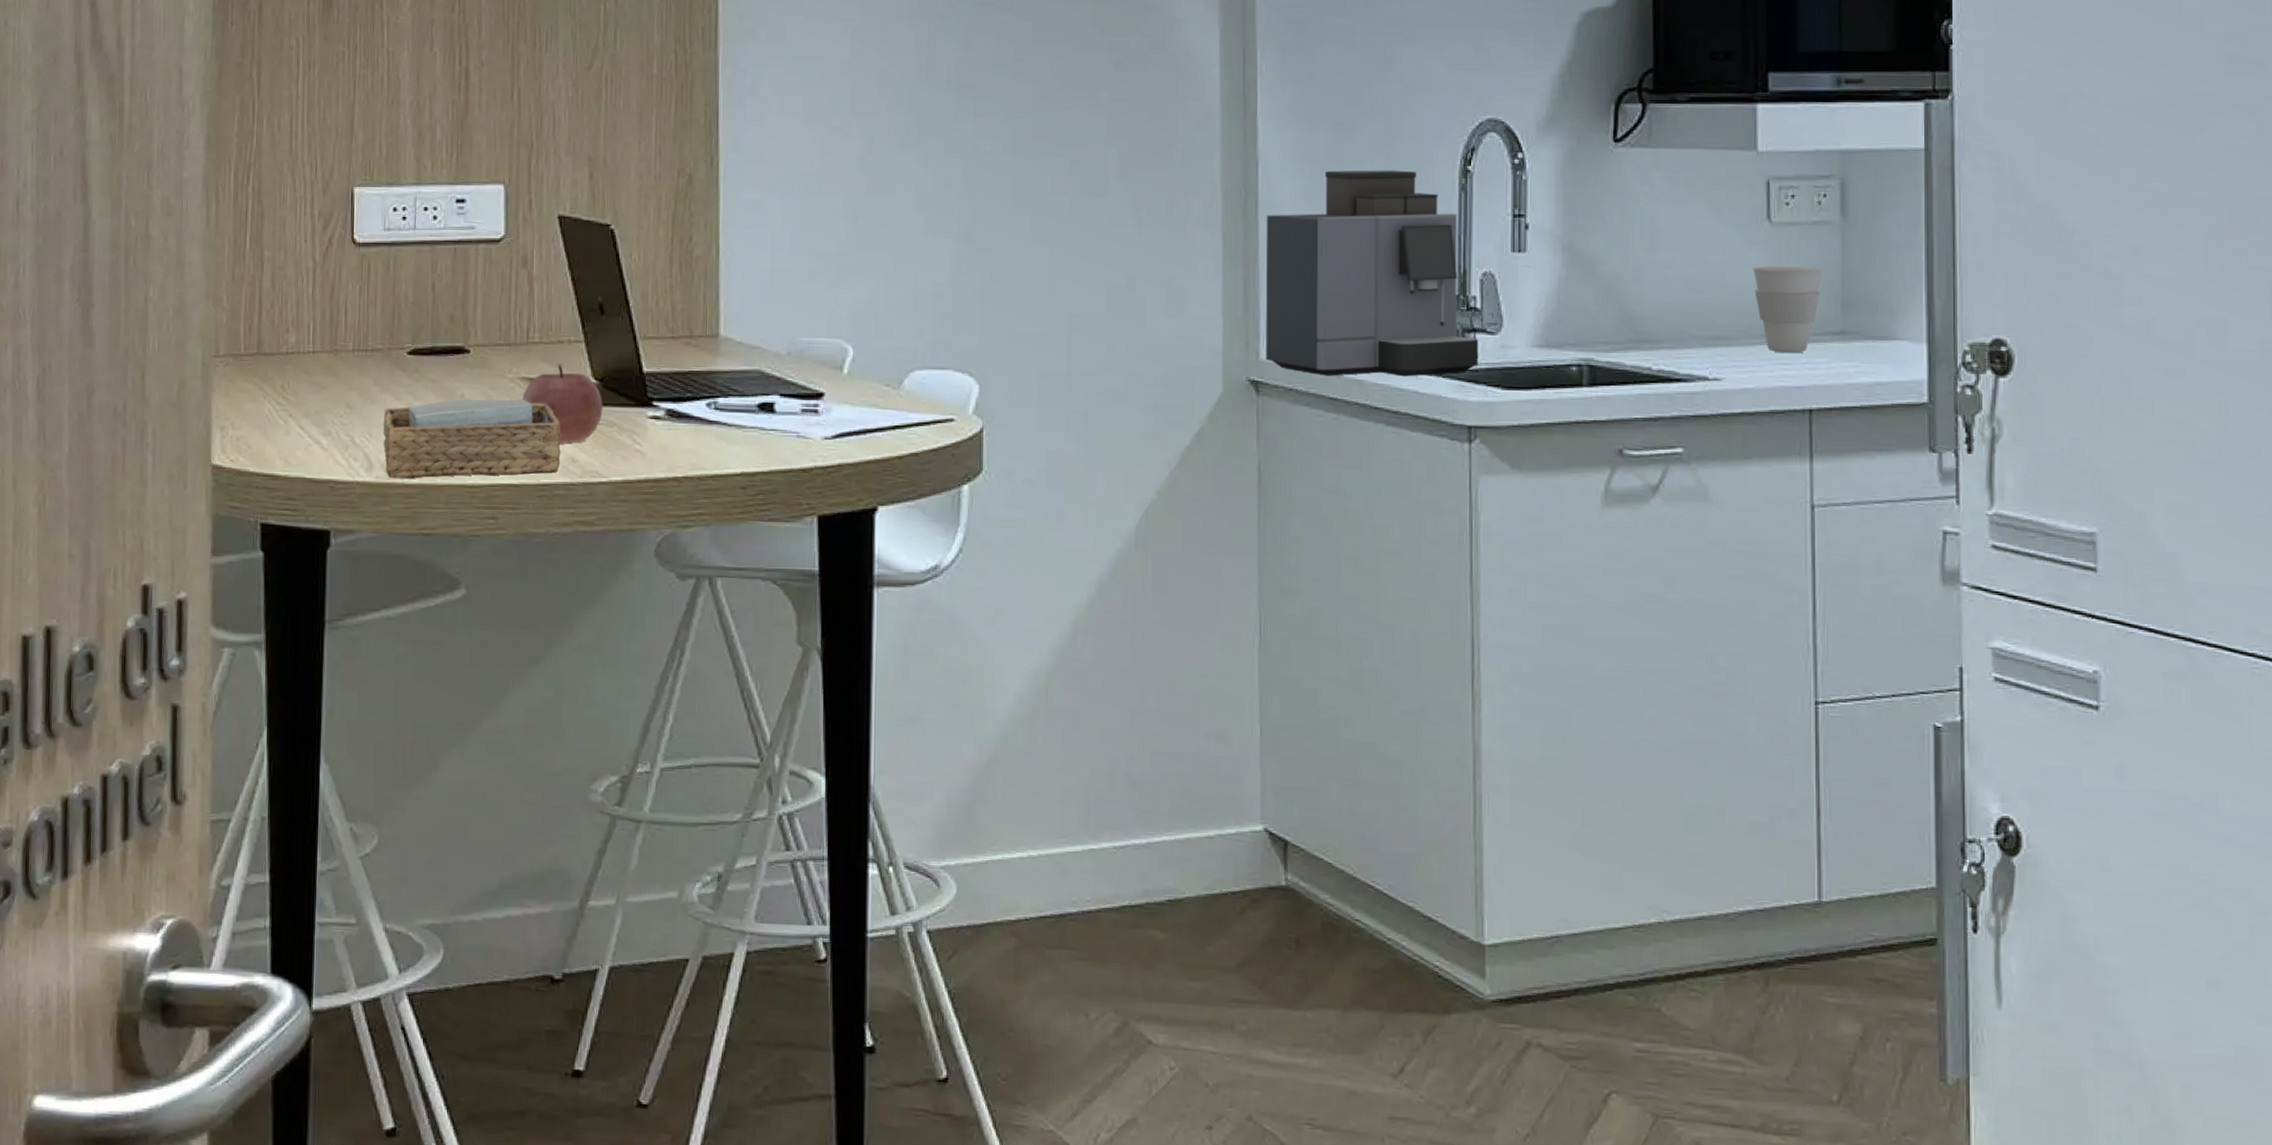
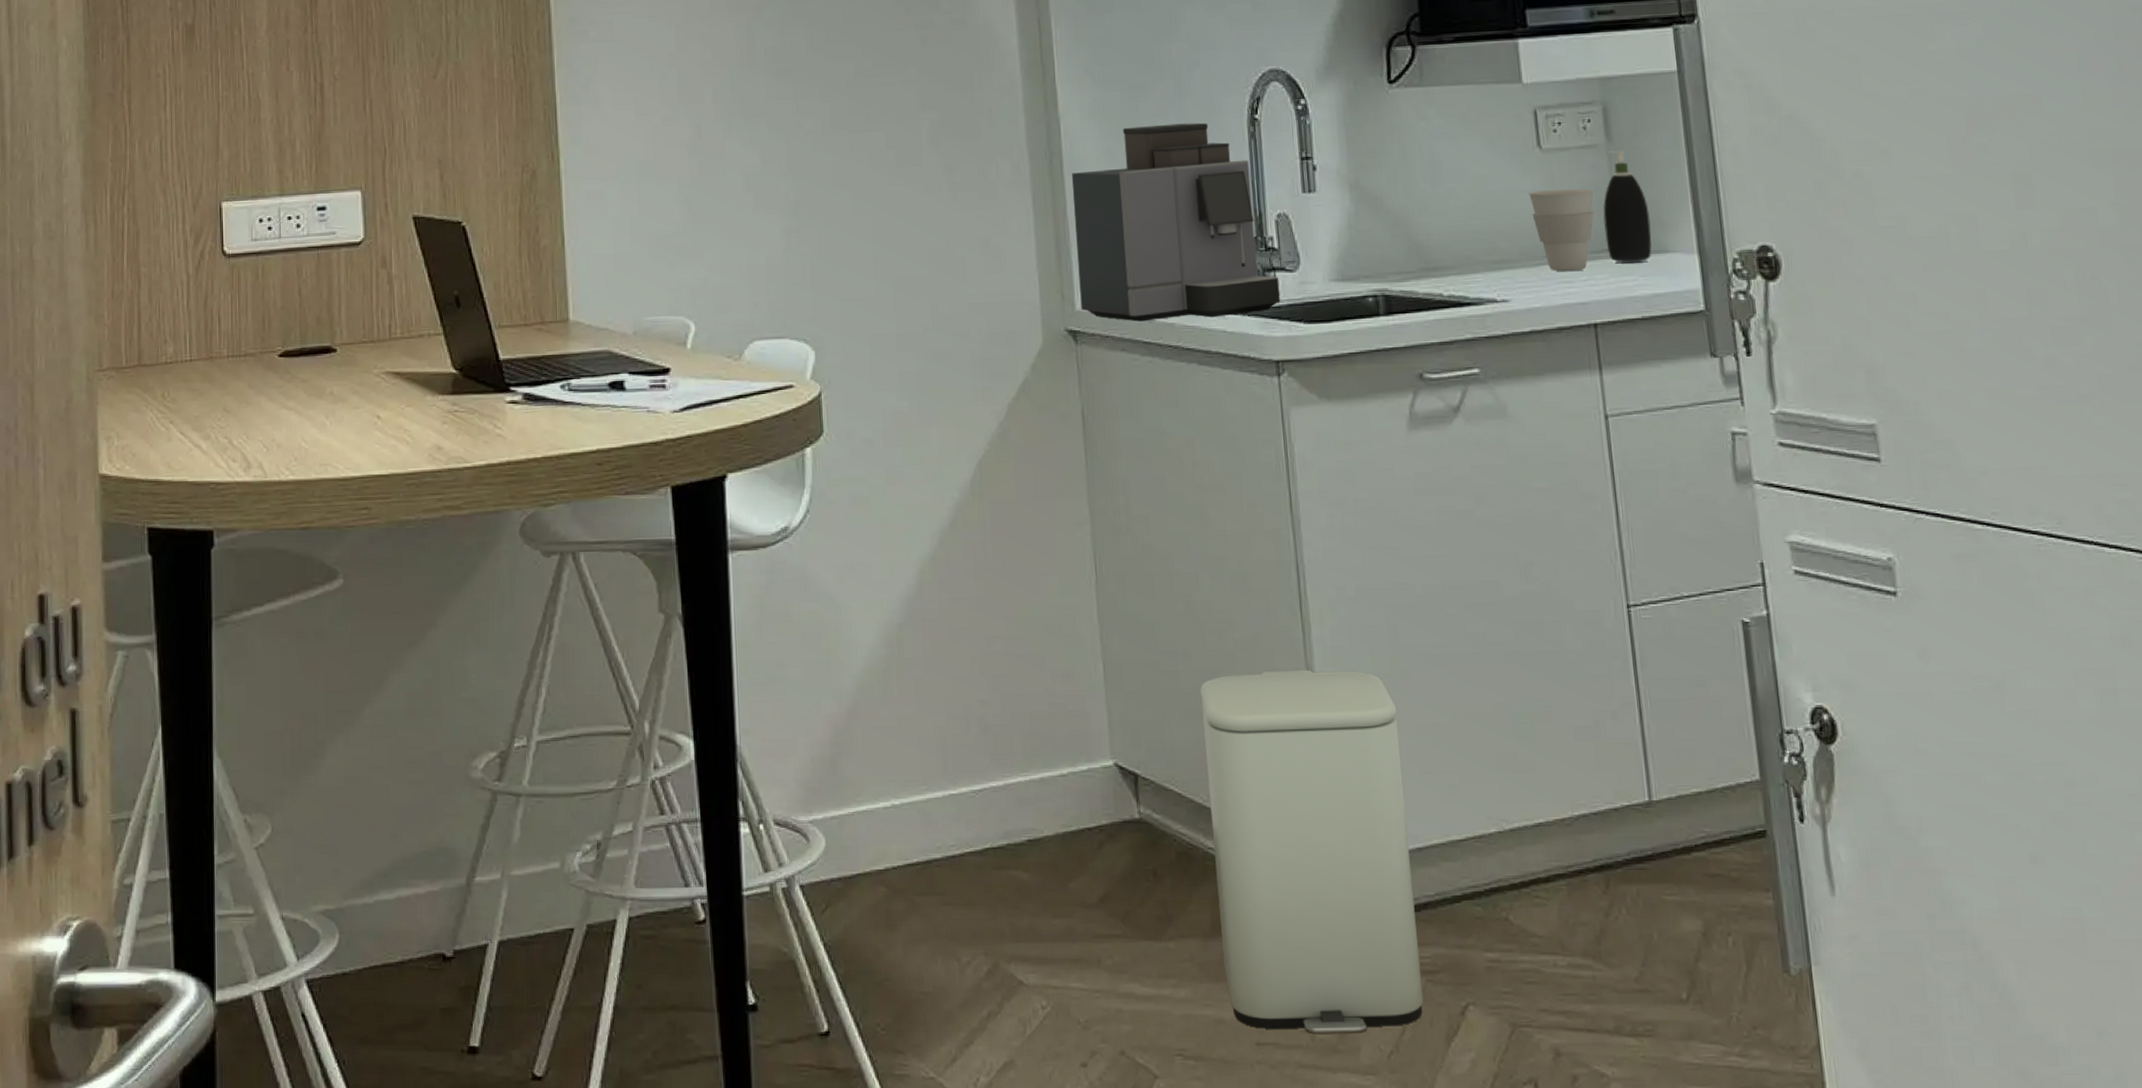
napkin holder: present [383,399,561,479] -> none [258,392,427,476]
fruit: present [522,362,603,444] -> none [388,355,464,433]
pedal bin: none [1359,745,1566,1115] -> present [1199,669,1424,1035]
soap dispenser: none [1830,229,1879,348] -> present [1603,150,1652,263]

